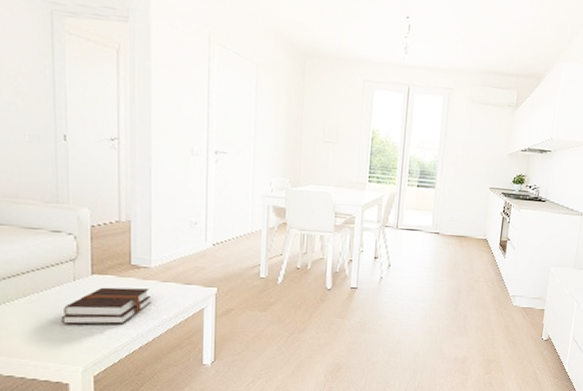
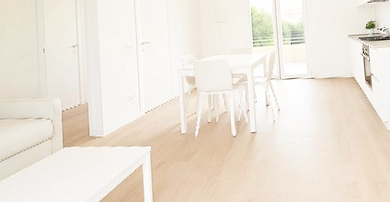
hardback book: present [61,287,152,325] -> none [43,154,105,189]

